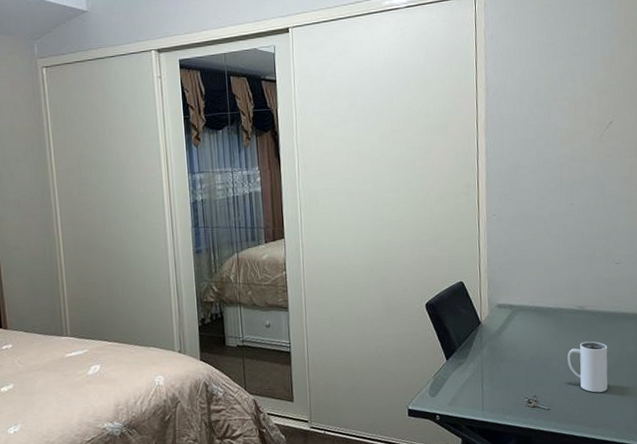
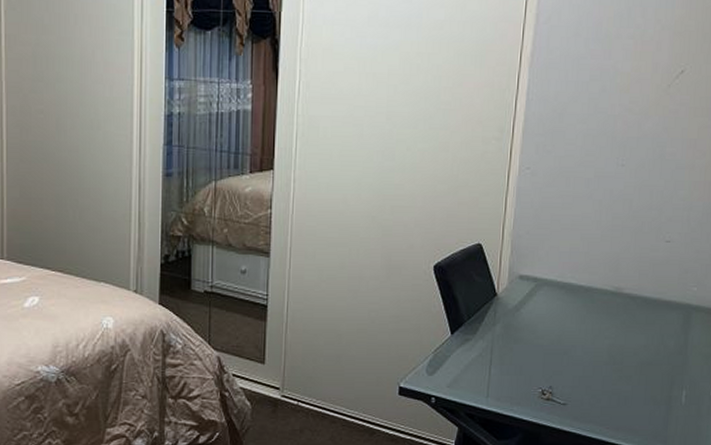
mug: present [567,341,608,393] -> none [594,330,643,391]

